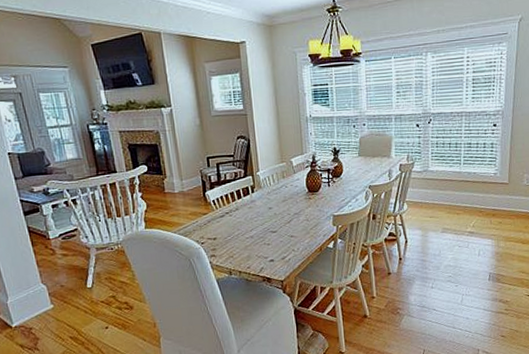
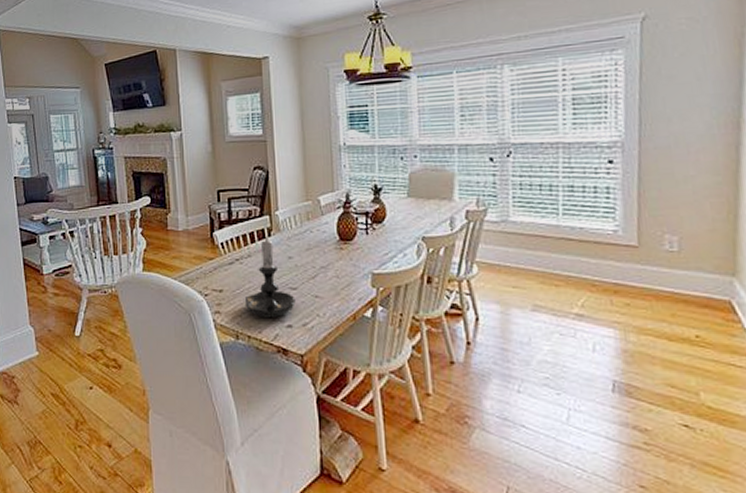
candle holder: none [235,193,276,256] -> present [244,237,296,317]

